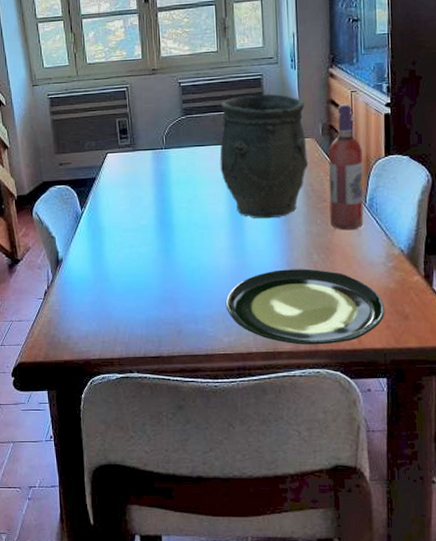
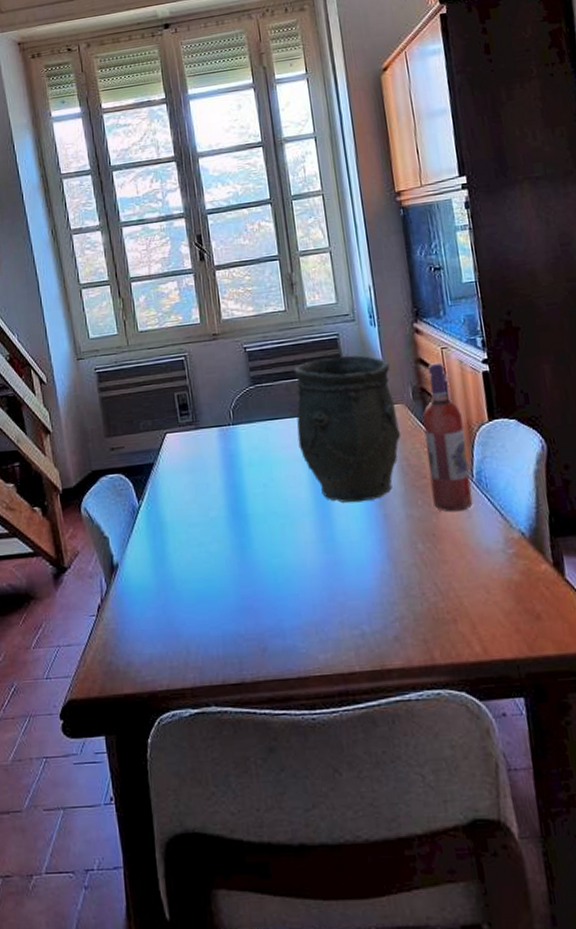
plate: present [225,269,385,345] -> none [317,561,512,660]

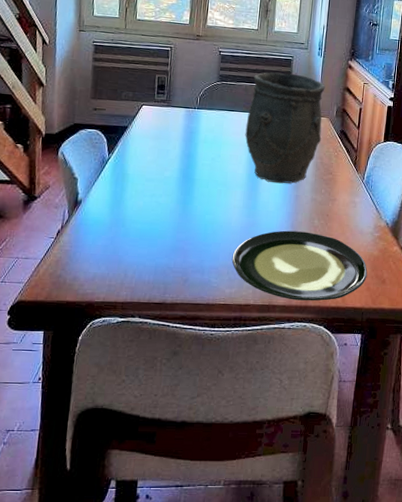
plate: none [317,561,512,660] -> present [232,230,368,301]
wine bottle: present [422,362,473,513] -> none [332,93,367,202]

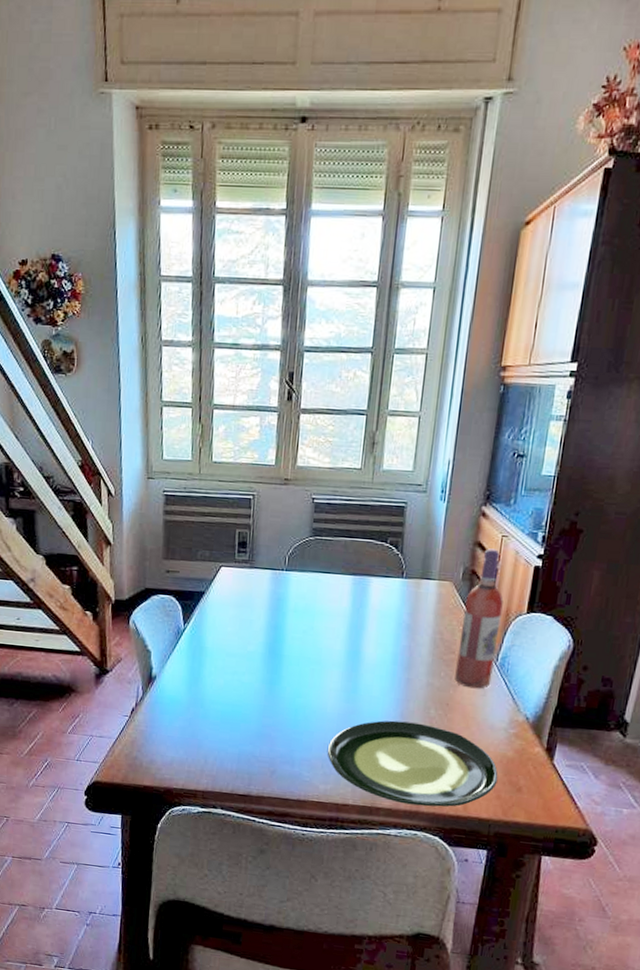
vase: present [245,72,325,184] -> none [343,523,449,664]
wine bottle: none [332,93,367,202] -> present [455,548,504,689]

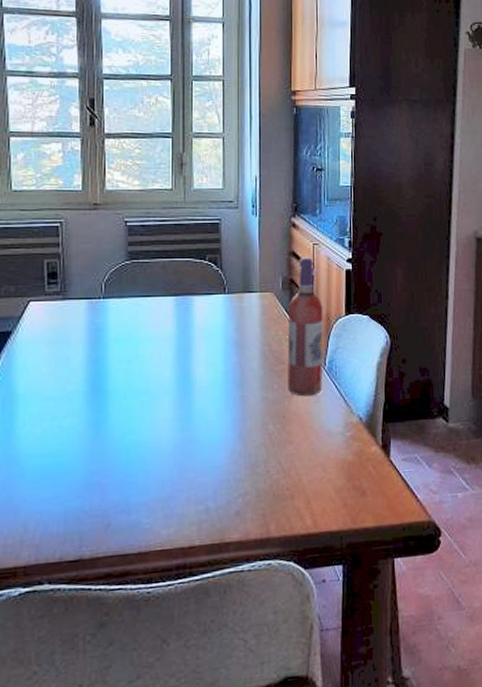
plate: present [327,720,498,807] -> none [166,441,342,533]

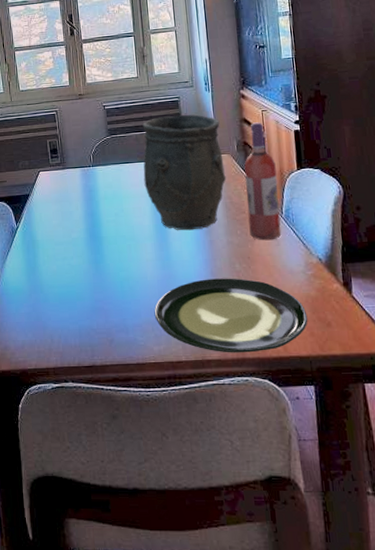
plate: none [166,441,342,533] -> present [154,278,308,353]
vase: none [168,241,267,384] -> present [142,114,227,231]

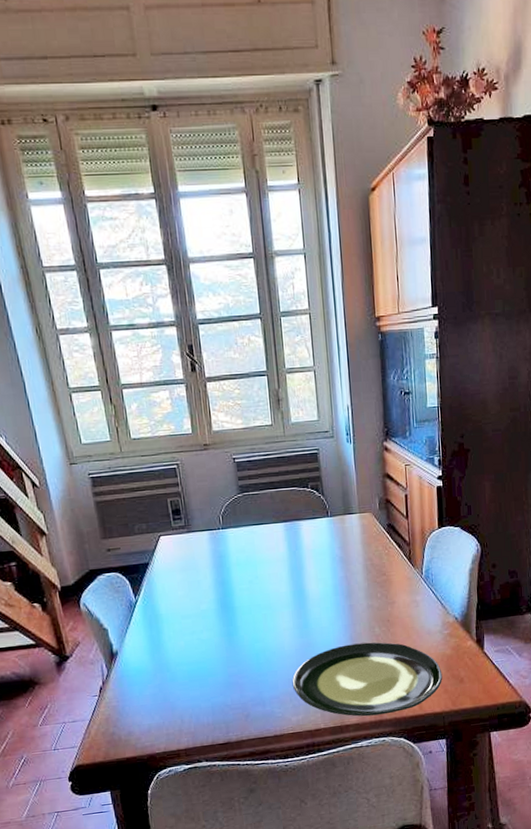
vase: present [142,114,227,231] -> none [278,469,368,596]
wine bottle: present [244,122,282,241] -> none [386,477,421,603]

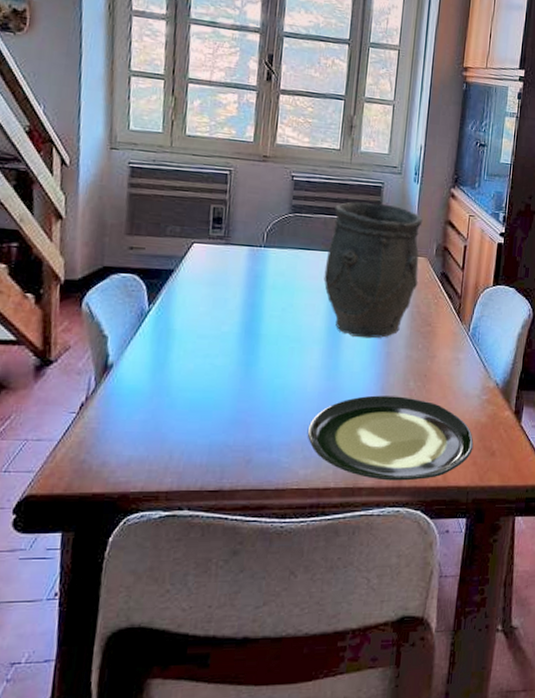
vase: none [278,469,368,596] -> present [323,202,423,339]

